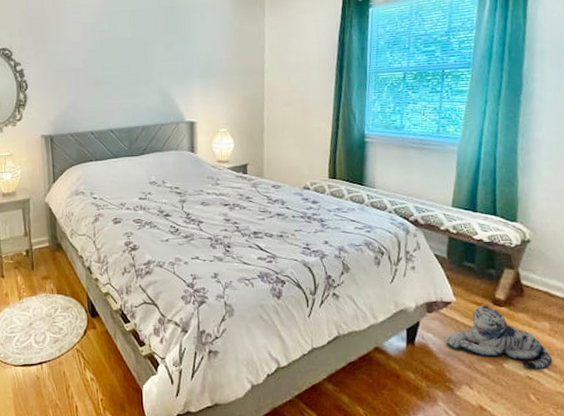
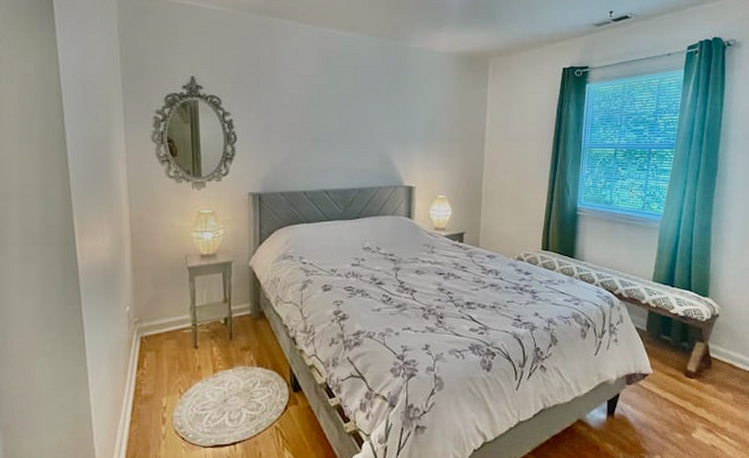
plush toy: present [444,305,552,370] -> none [641,377,733,439]

